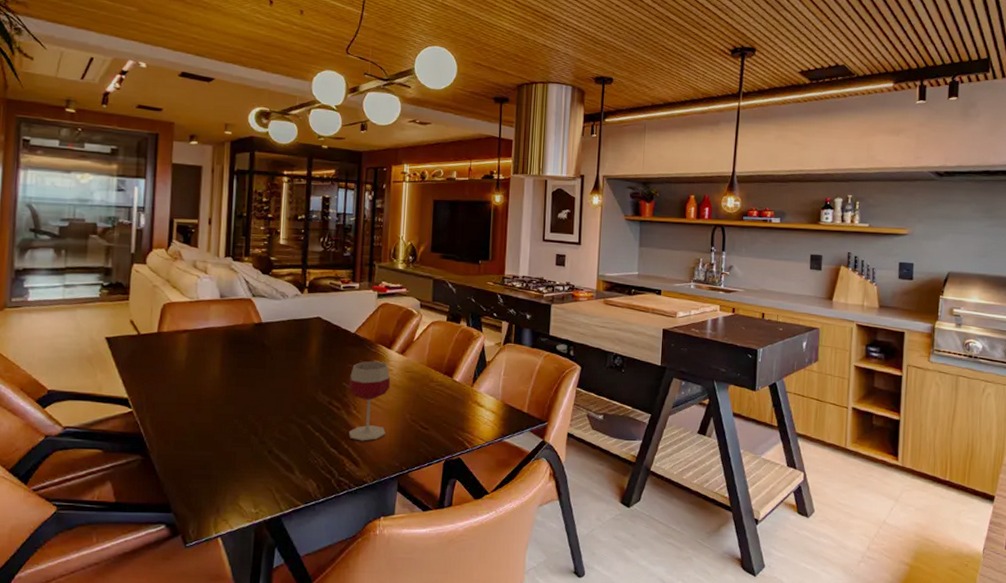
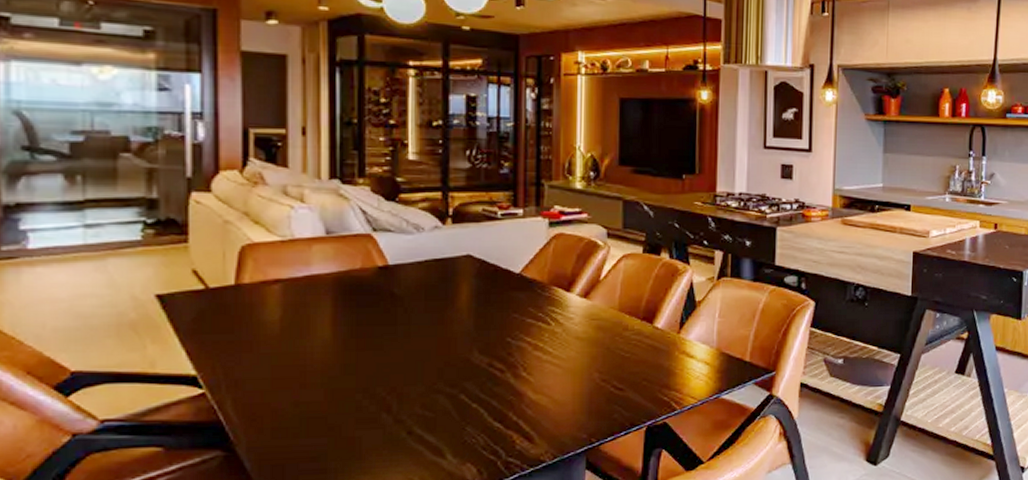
wineglass: present [349,361,391,441] -> none [516,308,571,411]

